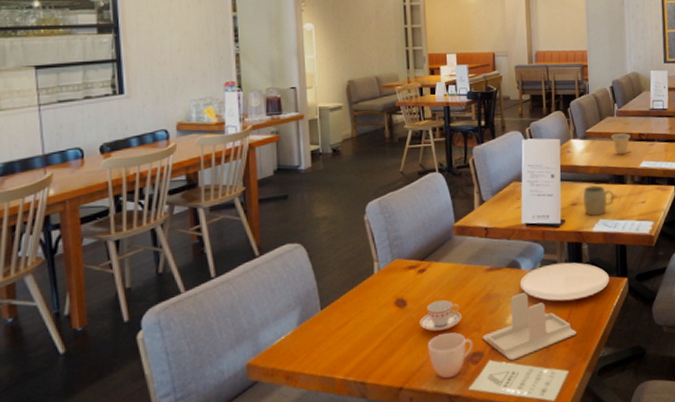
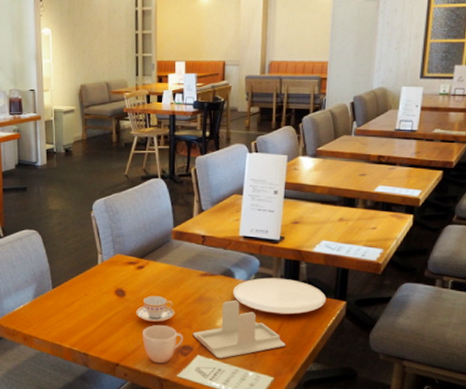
mug: present [582,184,614,217] -> none [305,205,341,238]
cup: present [610,133,630,154] -> none [344,154,368,176]

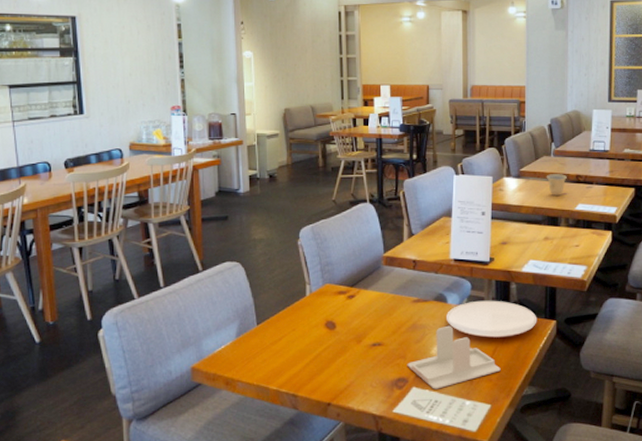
teacup: present [136,295,175,323] -> none [348,326,388,356]
cup: present [142,325,184,364] -> none [354,358,398,400]
cup: none [344,154,368,176] -> present [546,174,567,196]

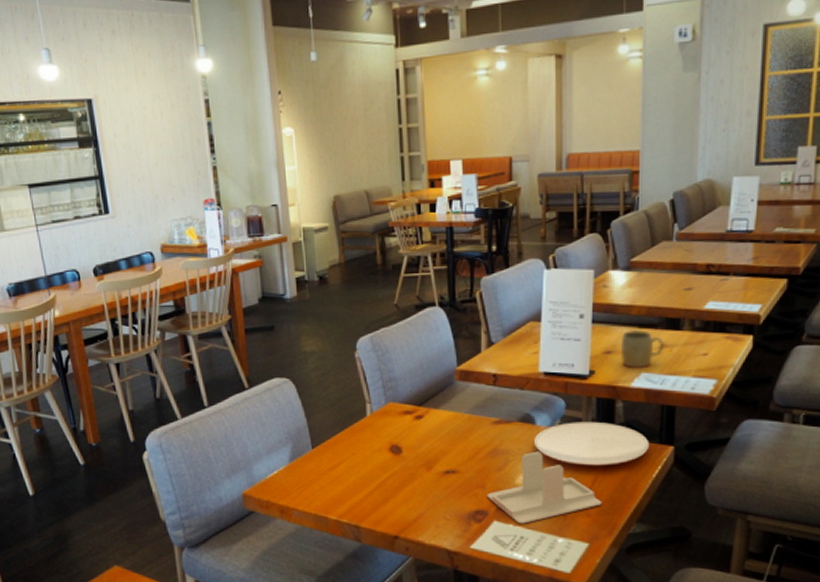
mug: none [513,225,546,257] -> present [620,329,664,369]
cup: present [546,174,567,196] -> none [665,263,694,291]

